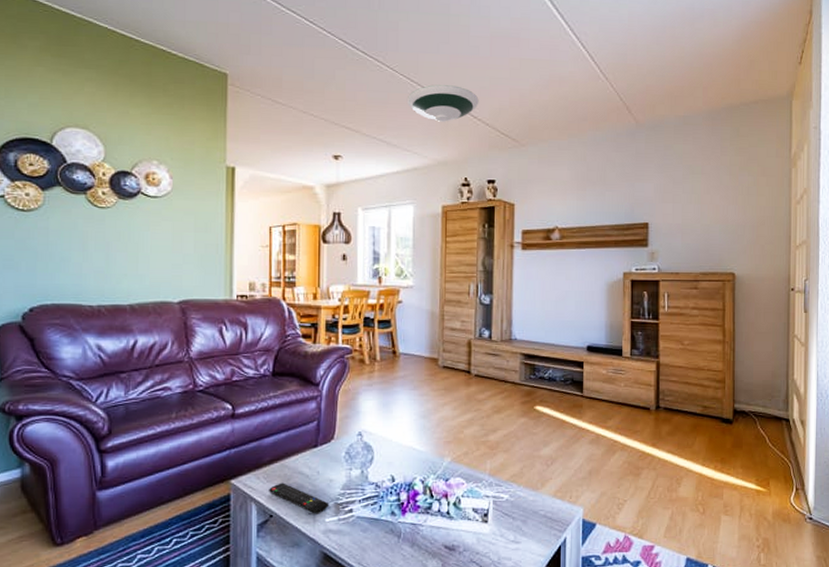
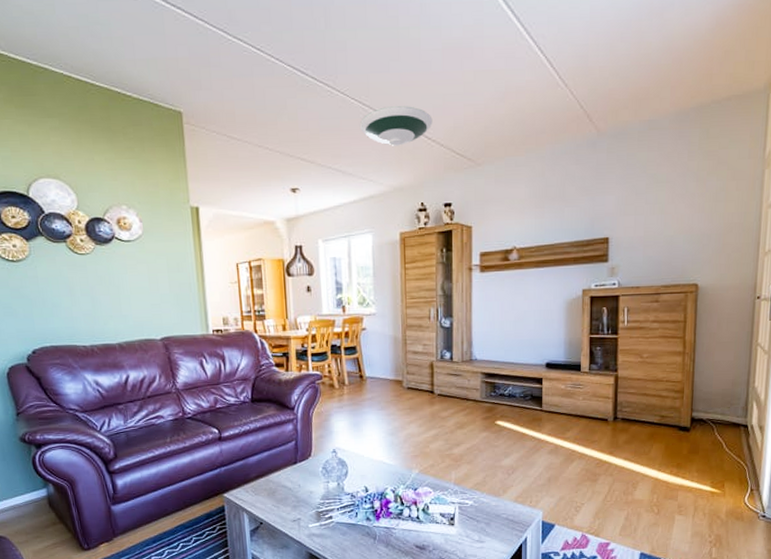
remote control: present [269,483,329,514] -> none [257,495,311,521]

